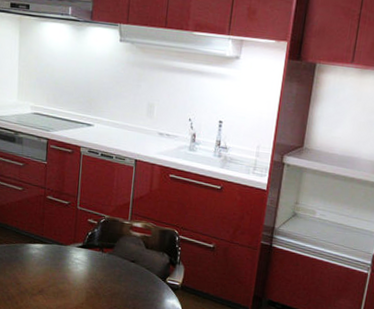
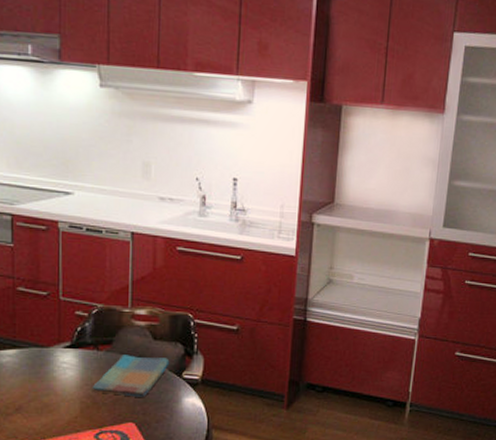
dish towel: none [95,258,157,294] -> present [92,355,170,397]

